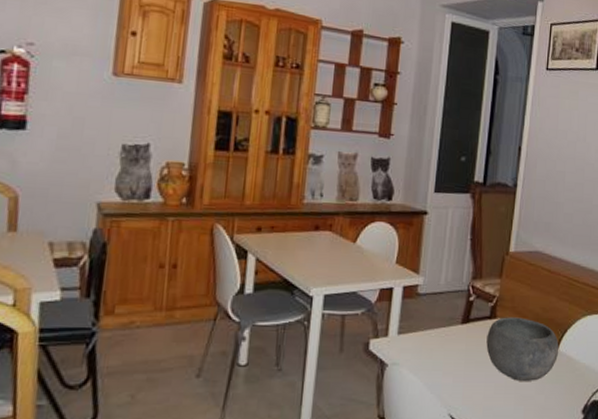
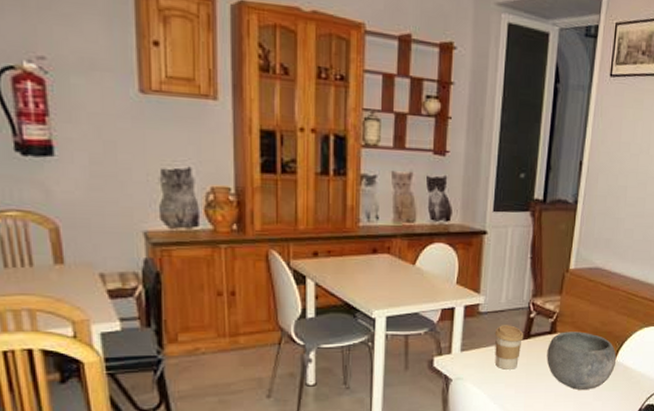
coffee cup: none [432,308,463,356] -> present [494,325,524,370]

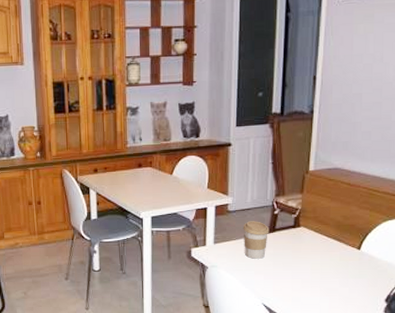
bowl: present [547,332,617,390] -> none [292,225,361,277]

